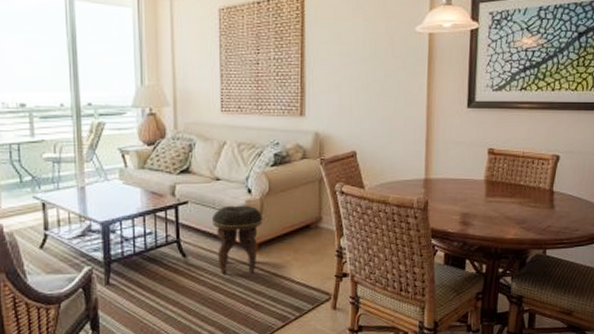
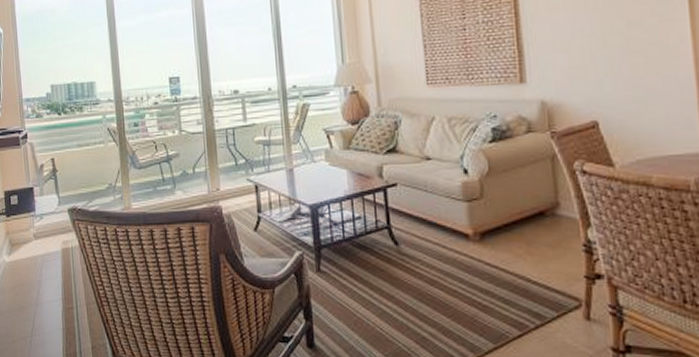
footstool: present [211,205,263,274] -> none [424,187,484,267]

